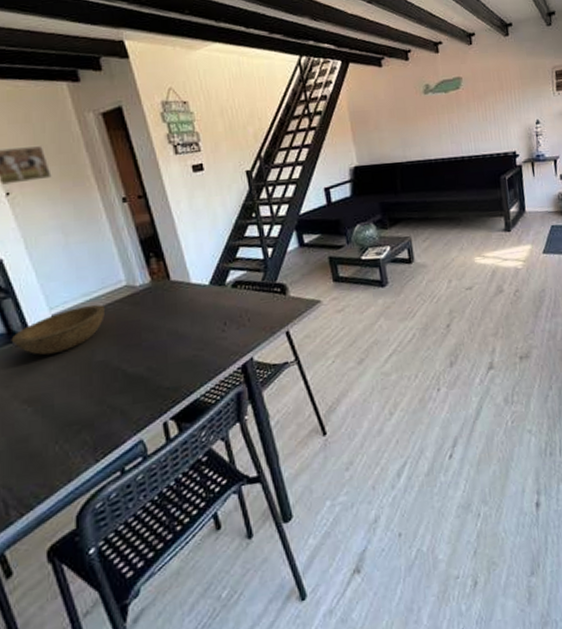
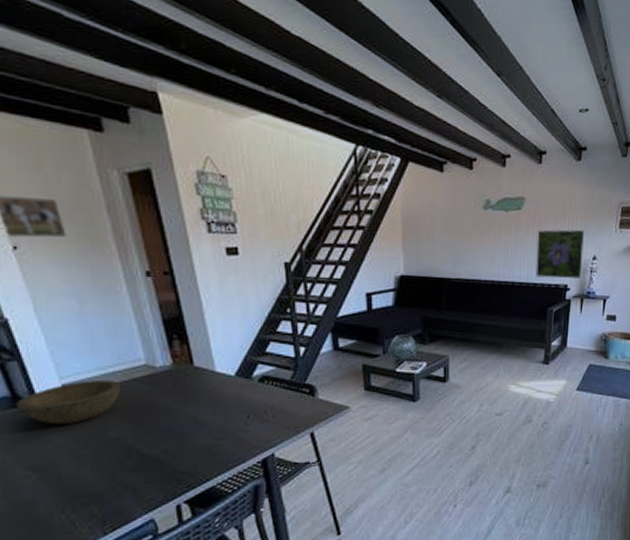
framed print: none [478,98,528,149] -> present [536,229,585,280]

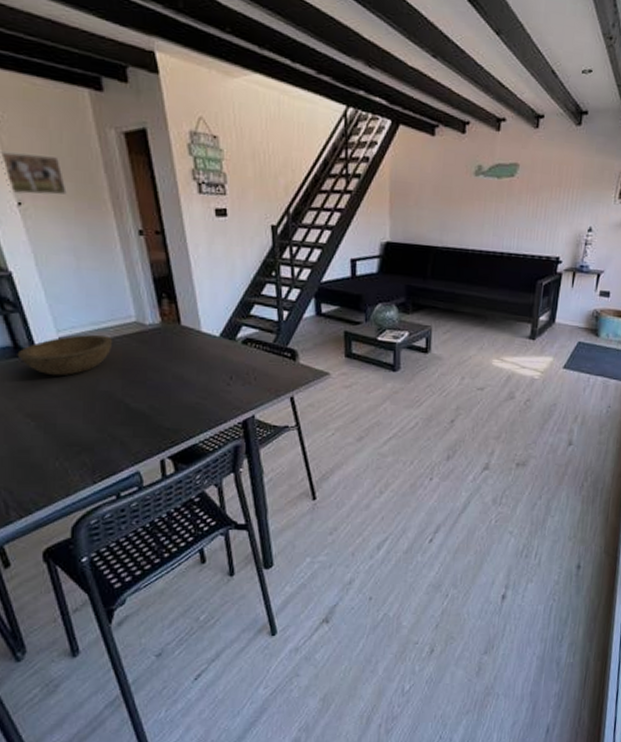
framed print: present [536,229,585,280] -> none [526,198,580,252]

